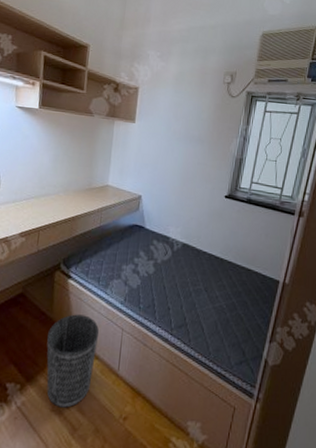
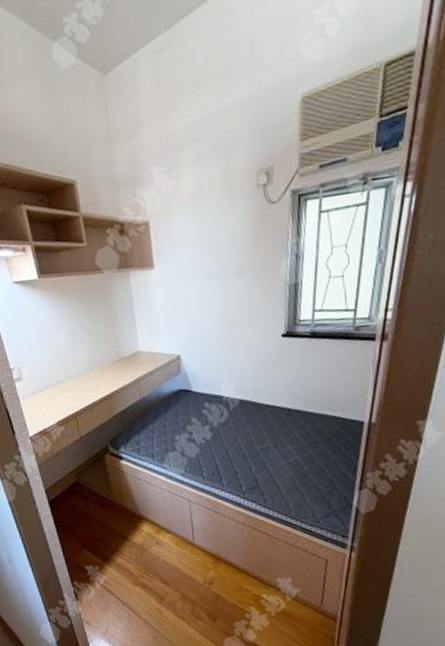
wastebasket: present [46,314,100,408] -> none [113,493,168,581]

